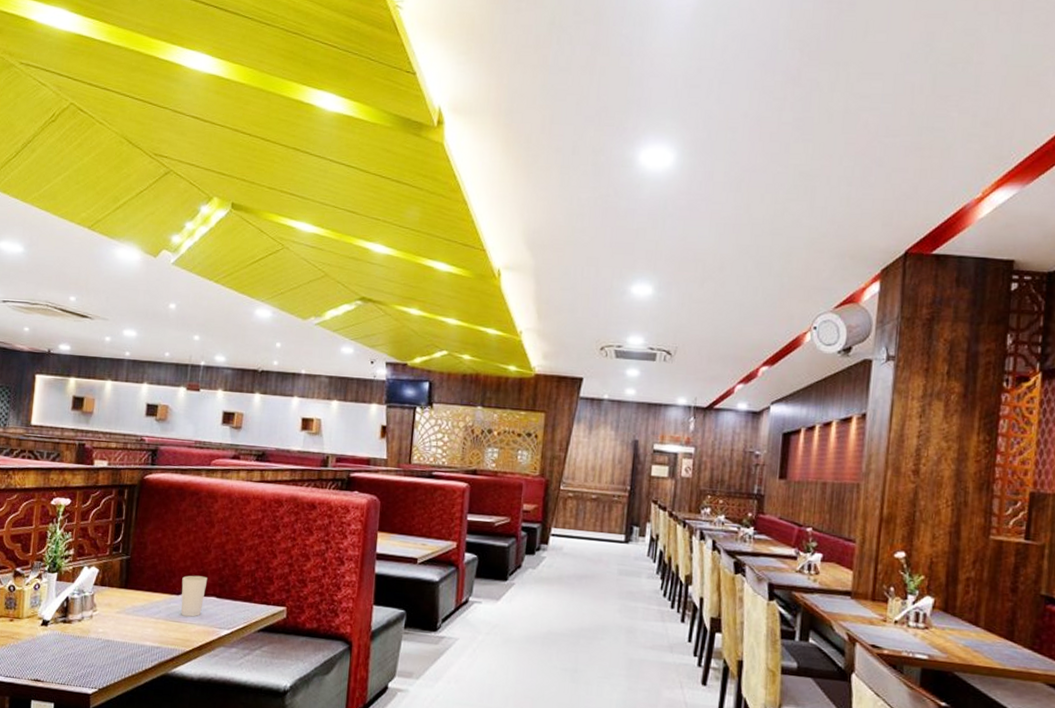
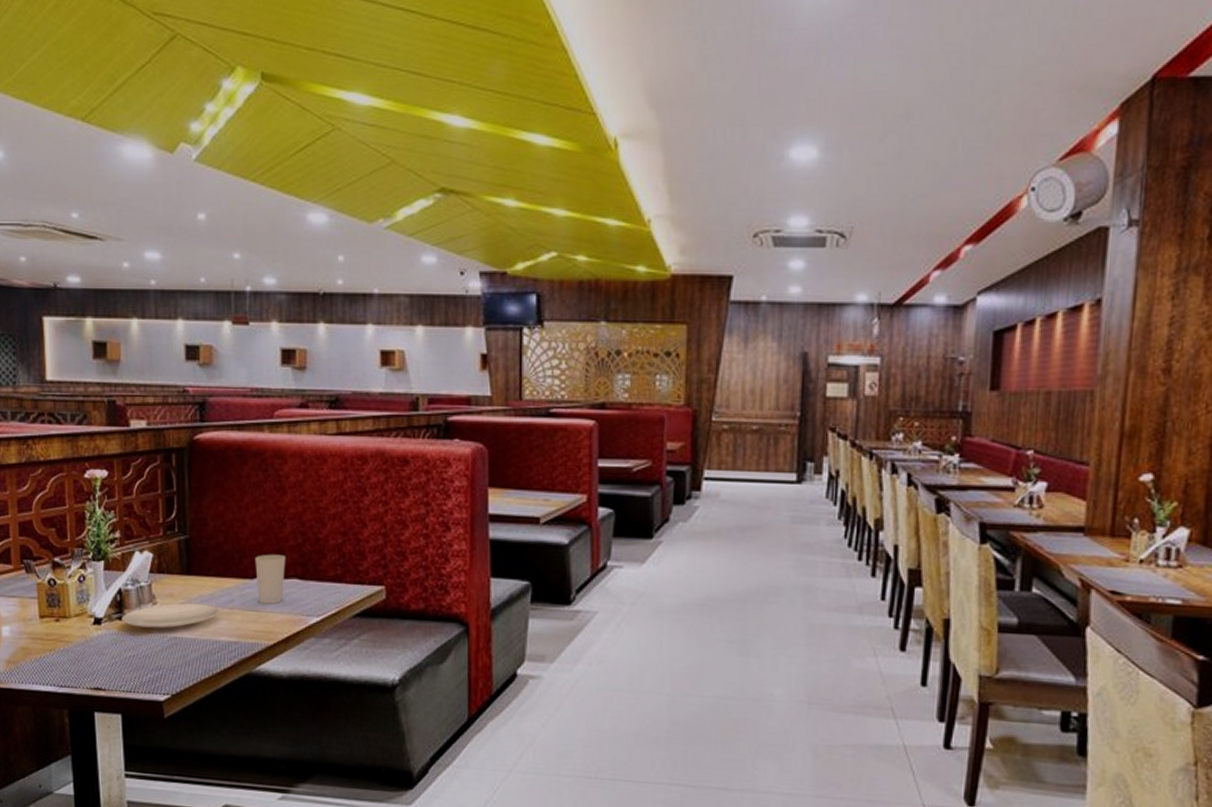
plate: none [65,611,147,633] -> present [121,603,219,629]

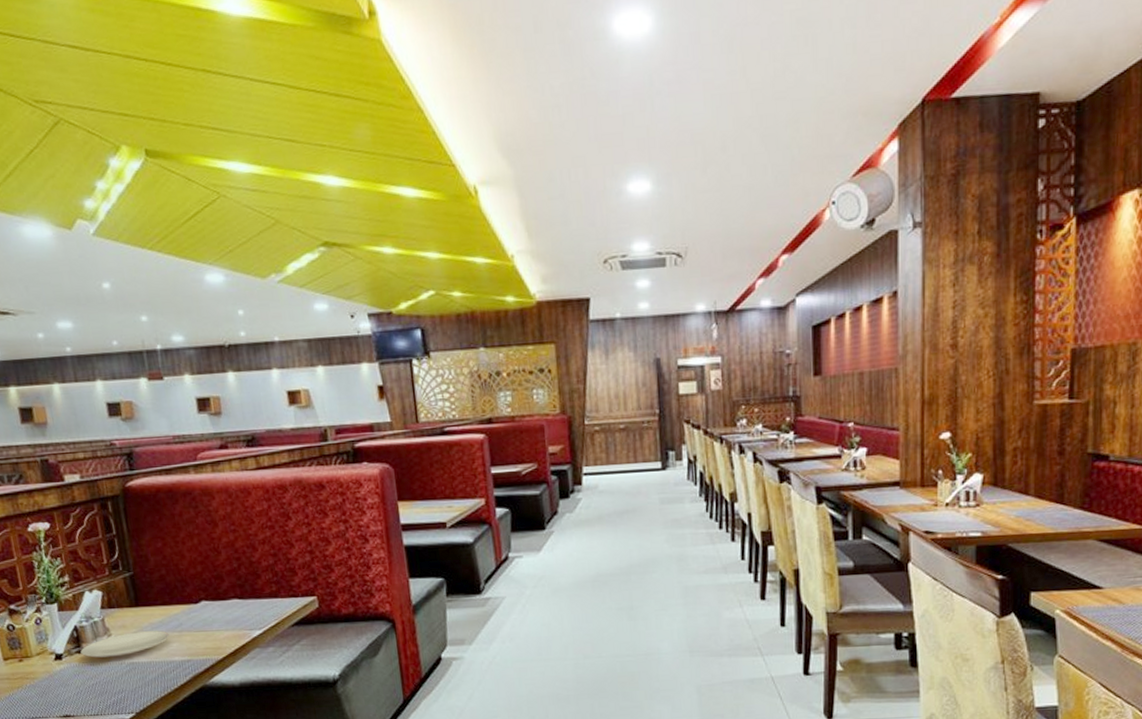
cup: present [255,554,286,605] -> none [196,579,226,625]

